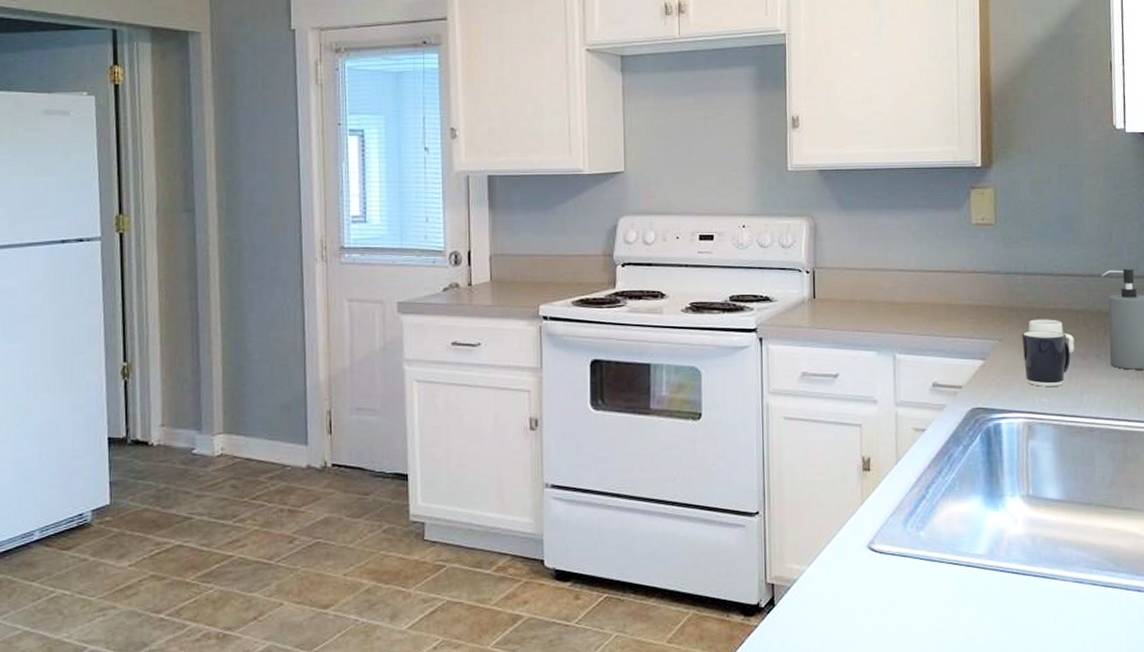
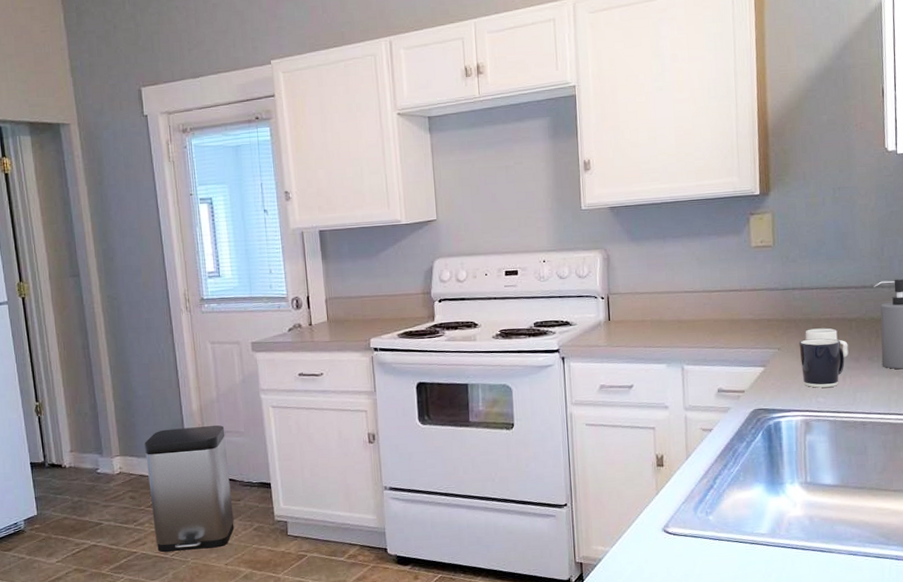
pedal bin: none [255,401,359,556] -> present [144,425,234,552]

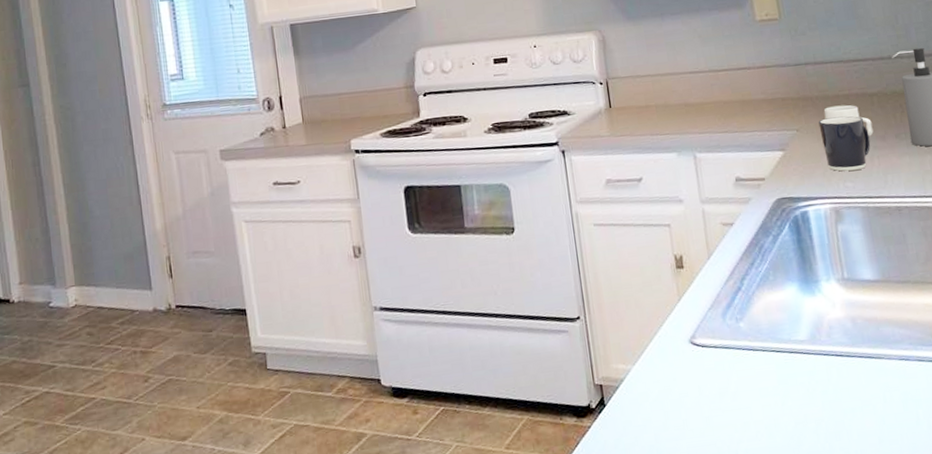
pedal bin: present [144,425,234,552] -> none [103,245,206,396]

